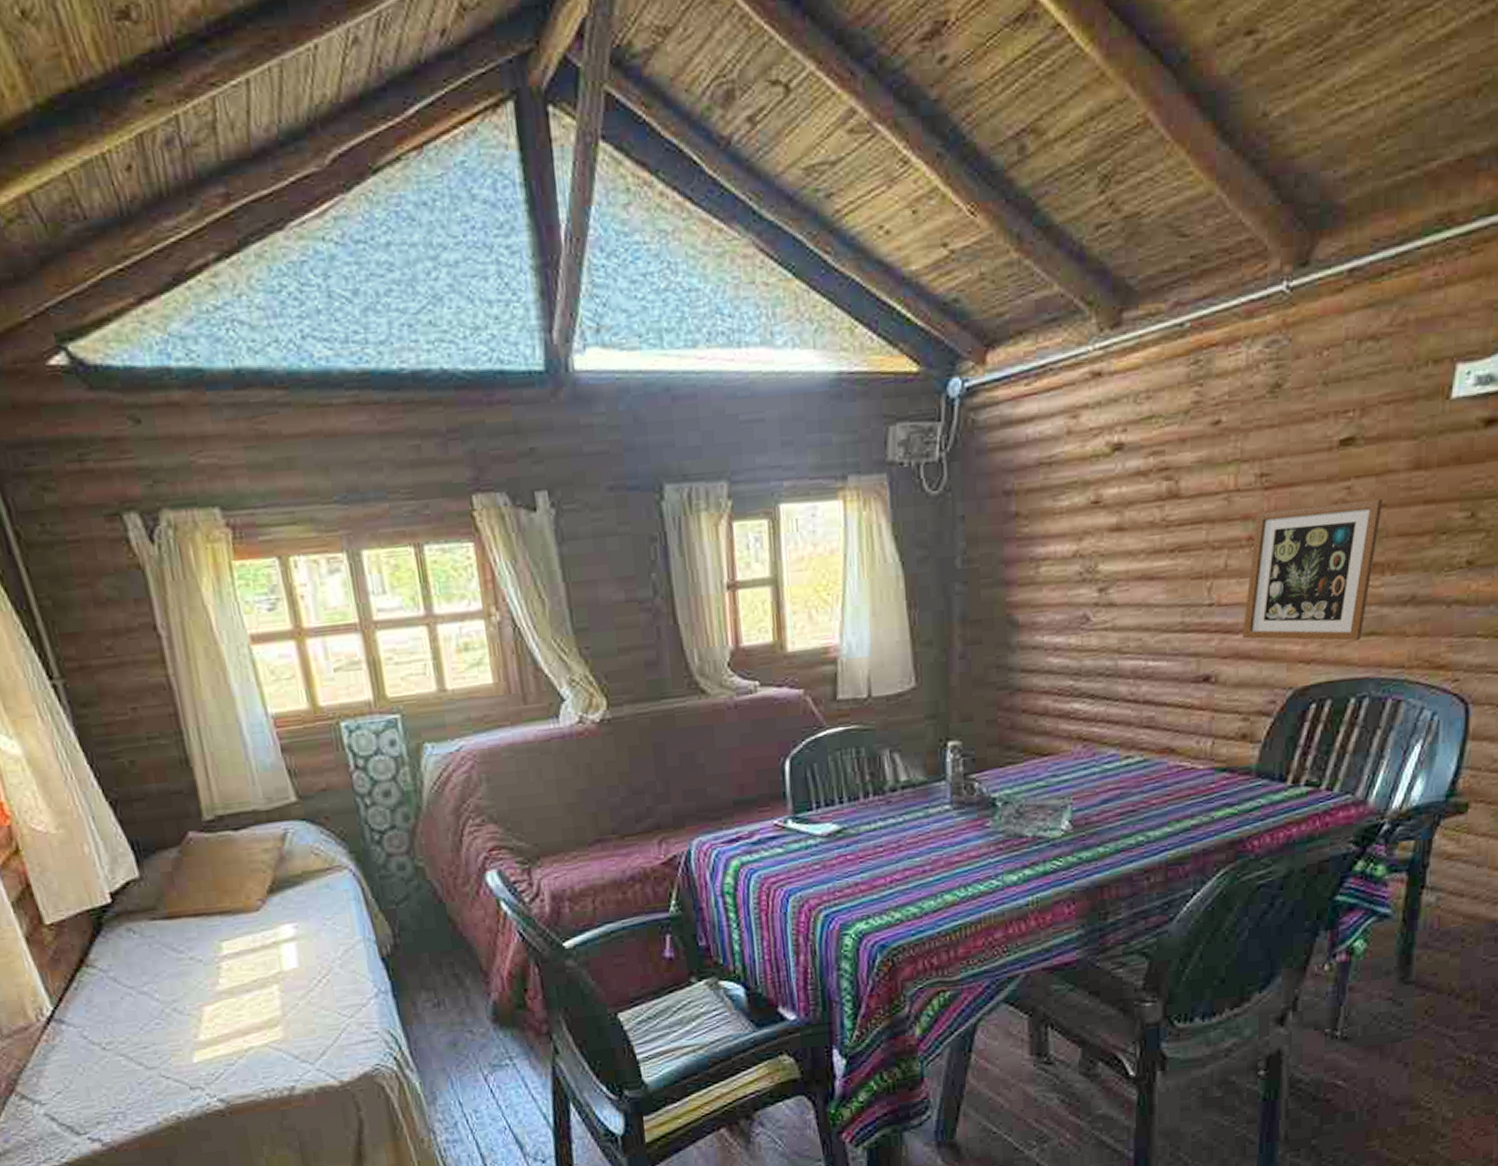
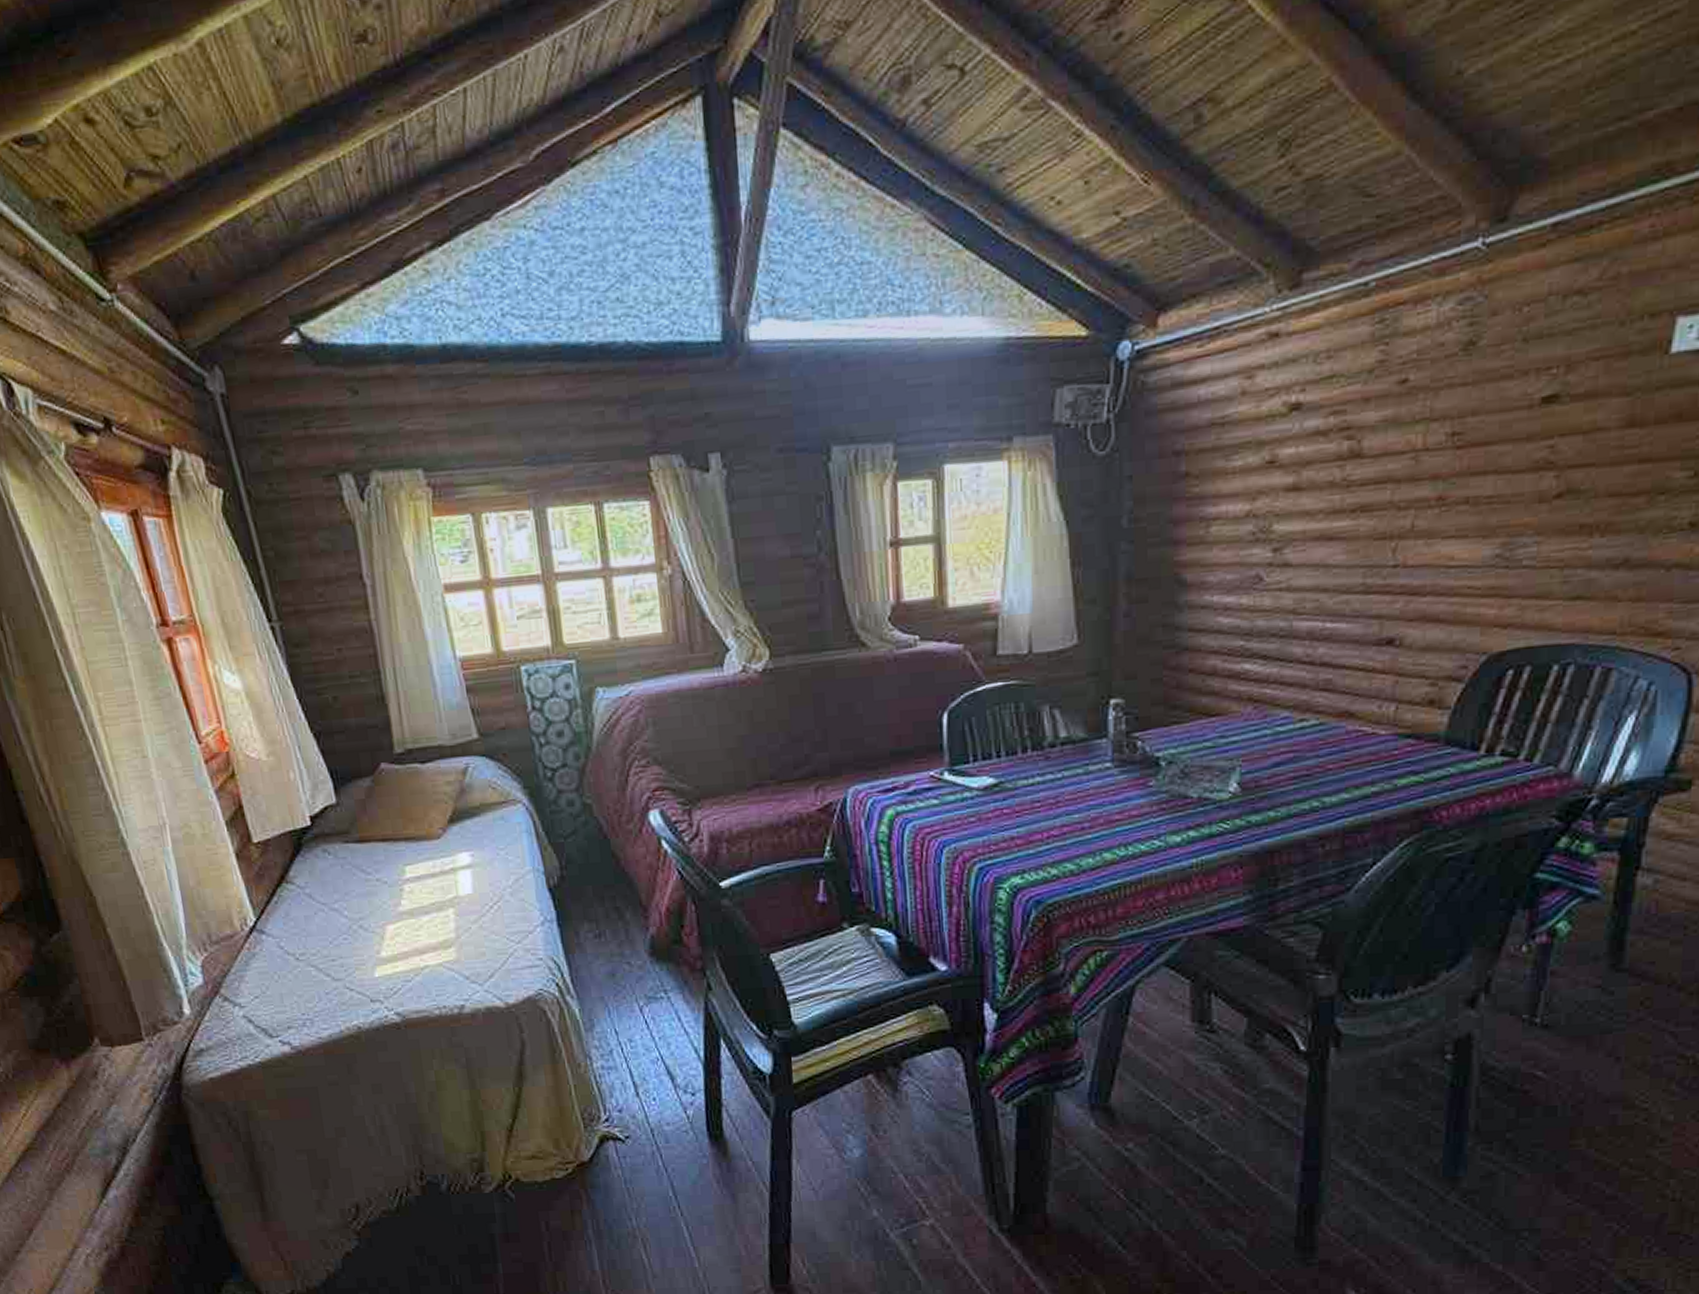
wall art: present [1242,498,1382,641] -> none [1430,457,1590,606]

